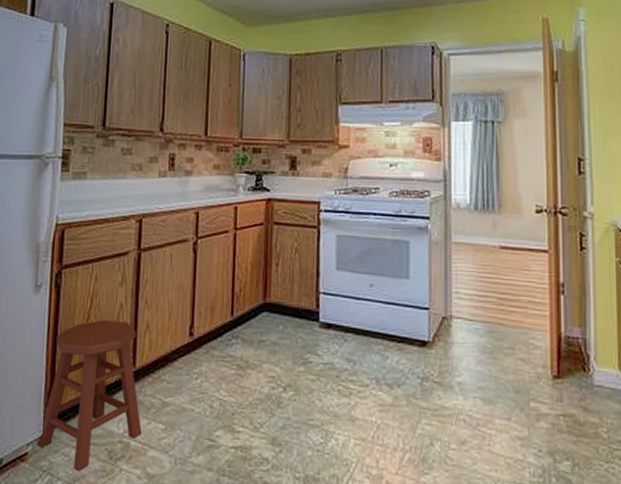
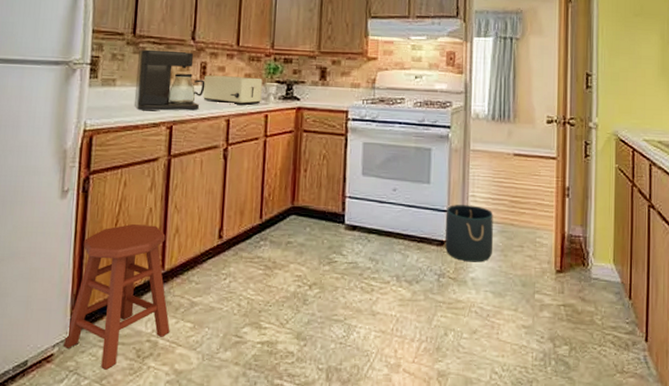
coffee maker: none [104,142,174,204] -> present [133,49,205,111]
toaster: none [172,167,231,198] -> present [203,75,263,106]
bucket: none [427,302,481,365] -> present [445,205,494,262]

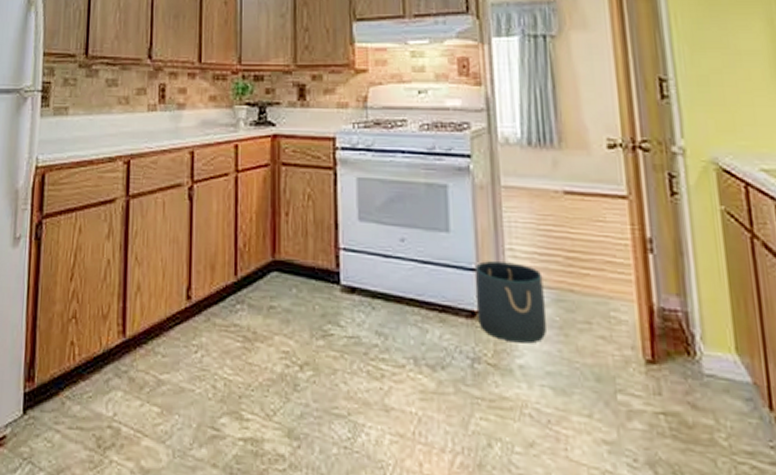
stool: present [62,224,170,370] -> none [16,279,134,461]
coffee maker: present [133,49,205,111] -> none [87,72,165,143]
toaster: present [203,75,263,106] -> none [163,99,230,134]

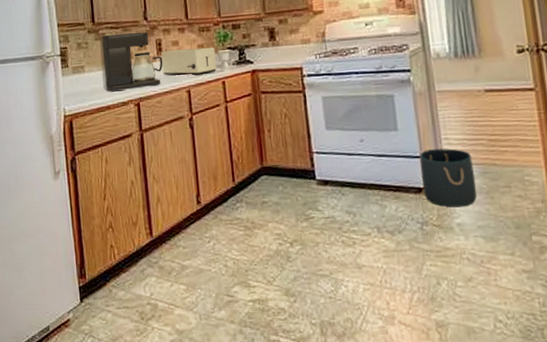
coffee maker: none [87,72,165,143] -> present [99,32,163,92]
toaster: none [163,99,230,134] -> present [161,47,217,76]

